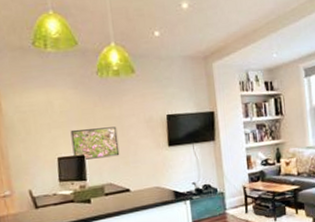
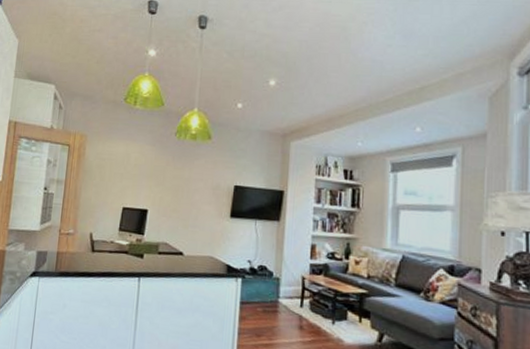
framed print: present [70,126,120,160] -> none [137,183,183,217]

